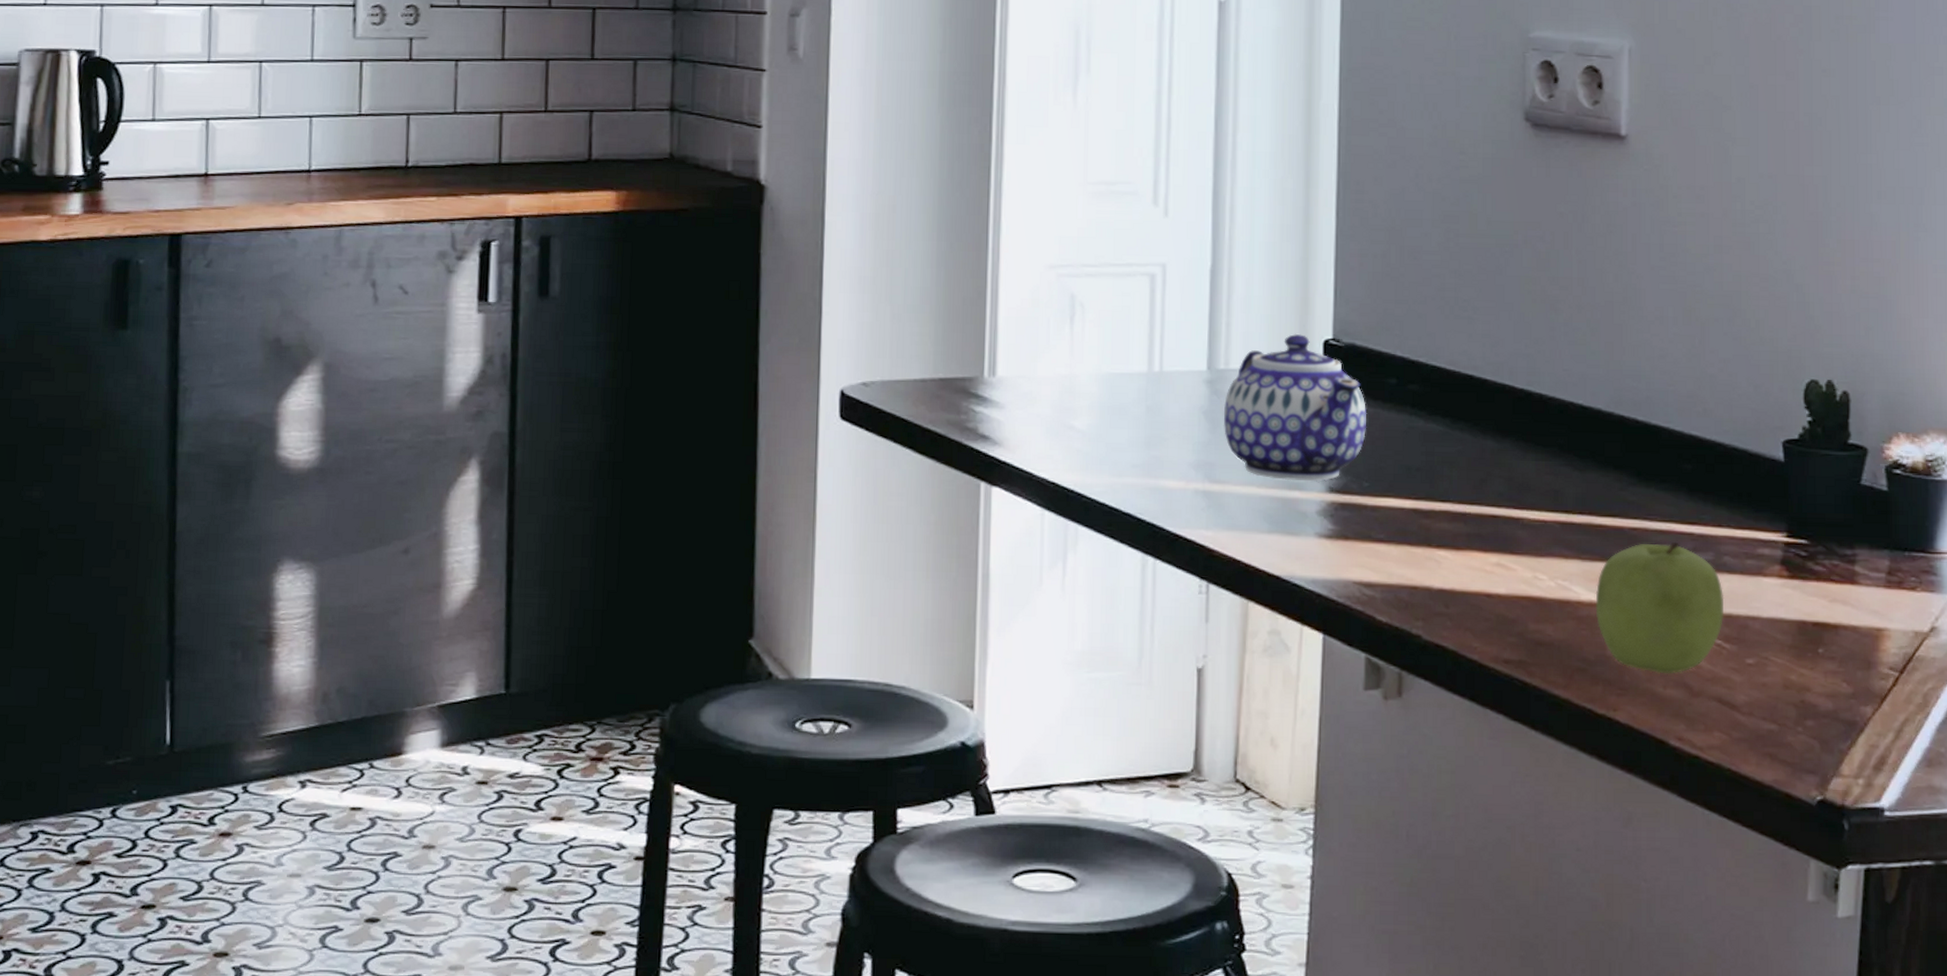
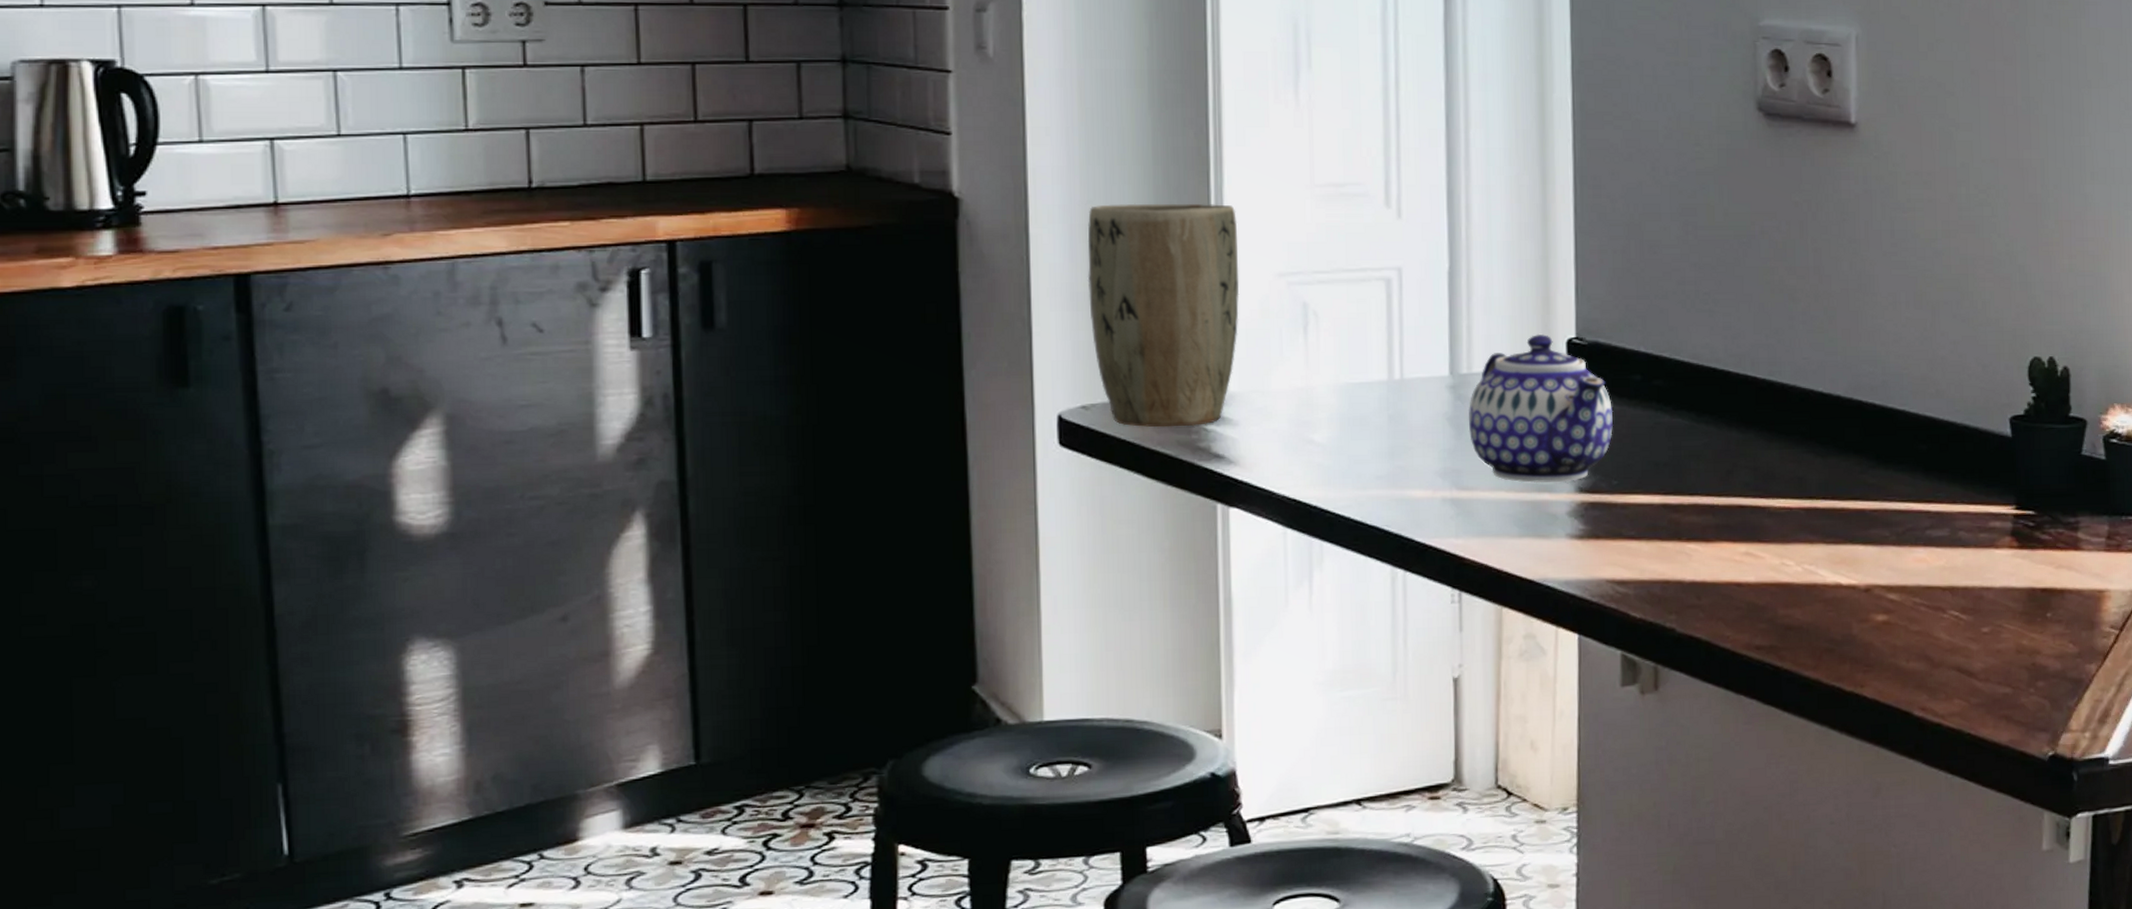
plant pot: none [874,195,1014,408] -> present [1087,203,1240,428]
fruit: present [1595,541,1725,674] -> none [1840,520,1961,649]

